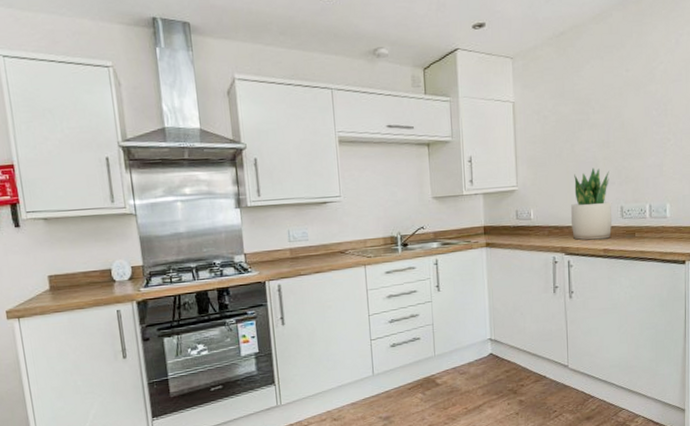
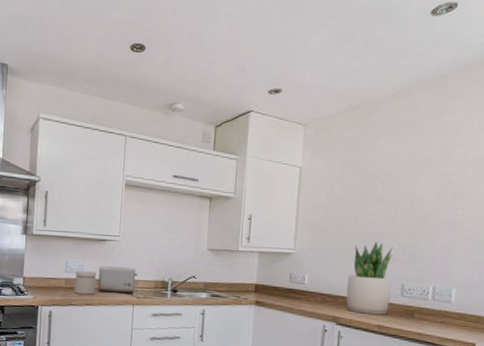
jar: none [299,237,324,263] -> present [74,271,97,295]
toaster: none [323,227,365,257] -> present [97,265,137,294]

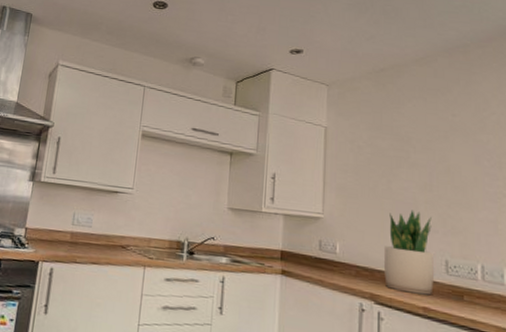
jar: present [74,271,97,295] -> none [80,224,106,253]
toaster: present [97,265,137,294] -> none [106,219,151,254]

